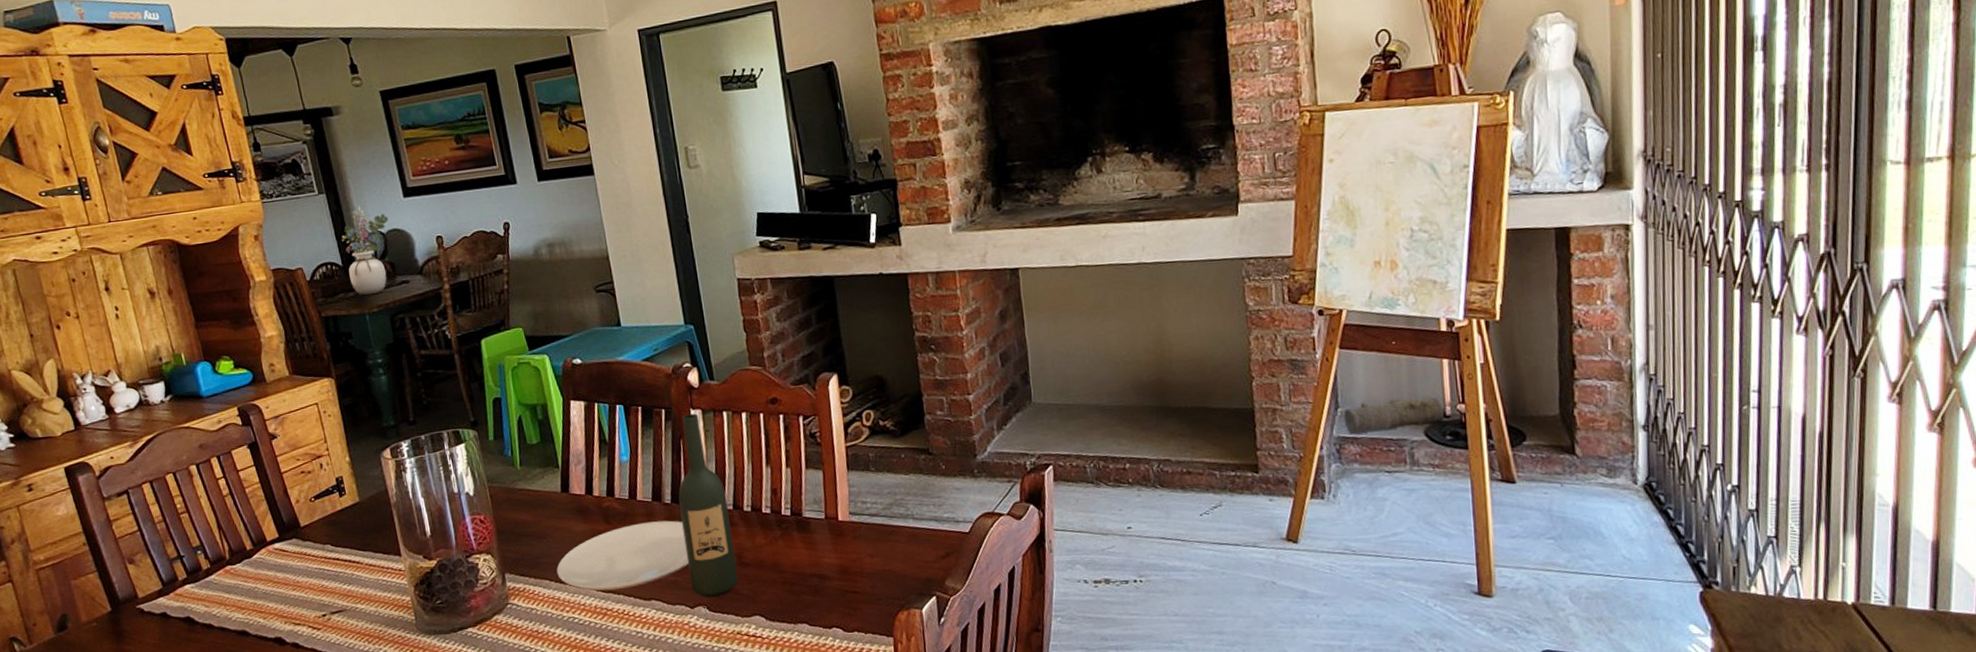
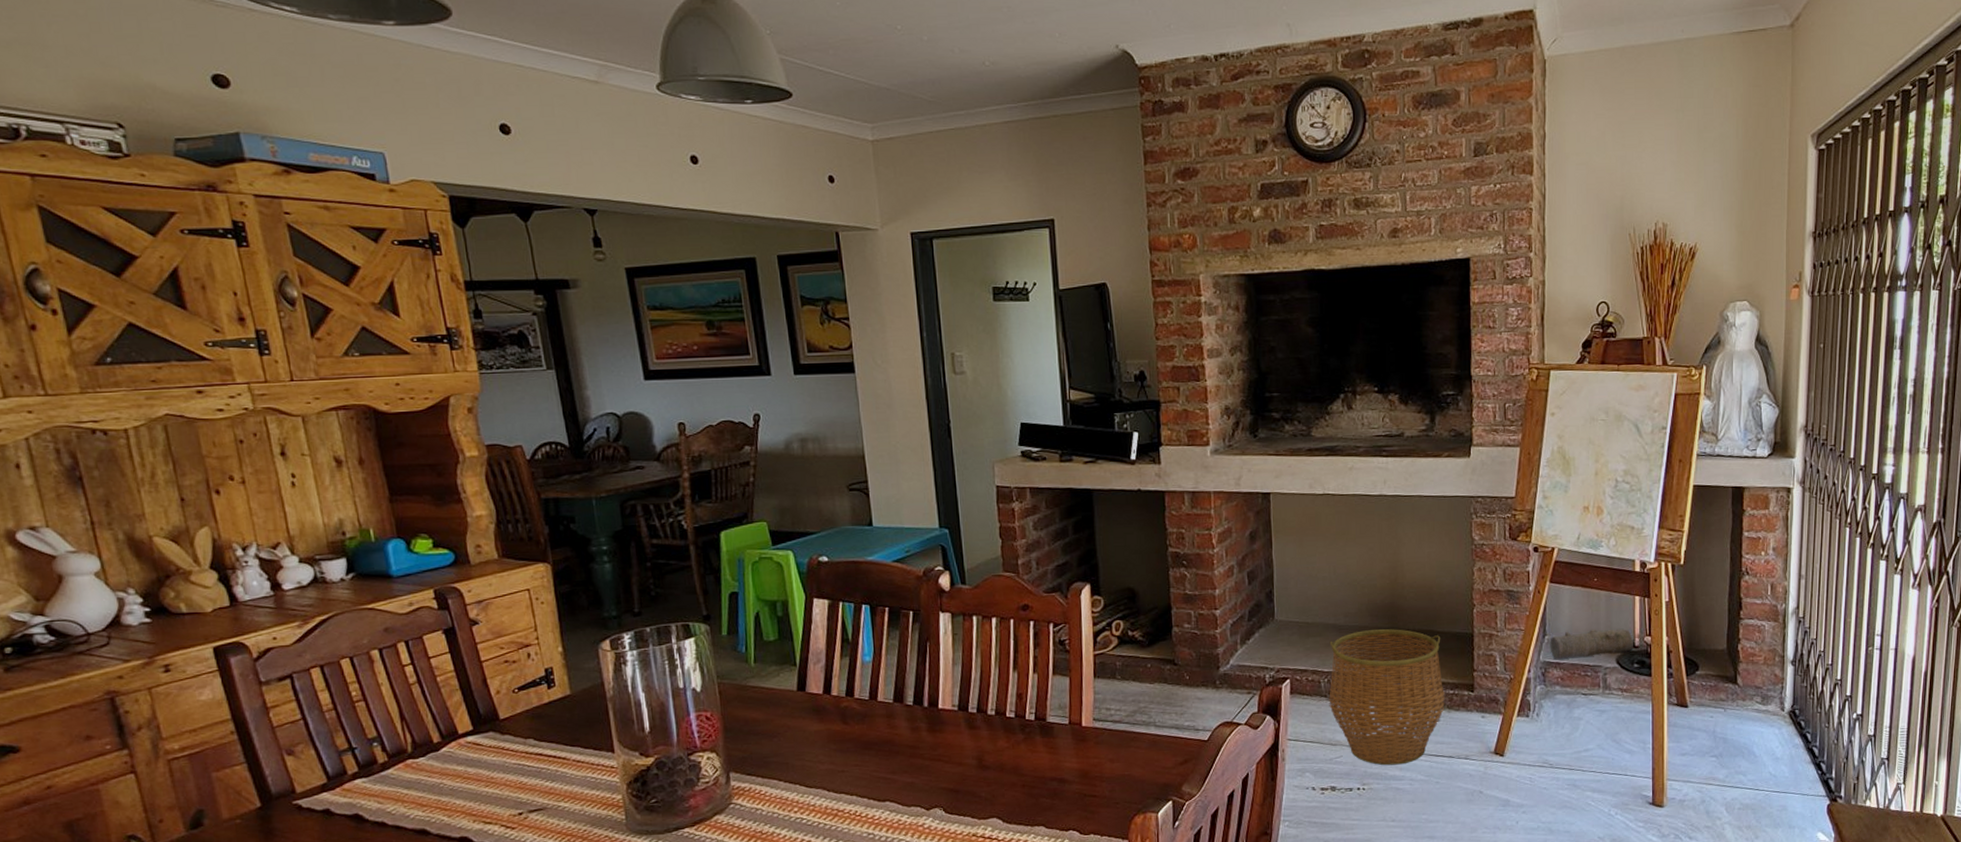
bouquet: present [341,206,389,296] -> none [570,385,626,479]
plate: present [556,520,689,591] -> none [786,722,927,792]
wine bottle: present [678,413,738,597] -> none [921,616,977,799]
basket: none [1093,407,1227,555] -> present [1329,629,1445,766]

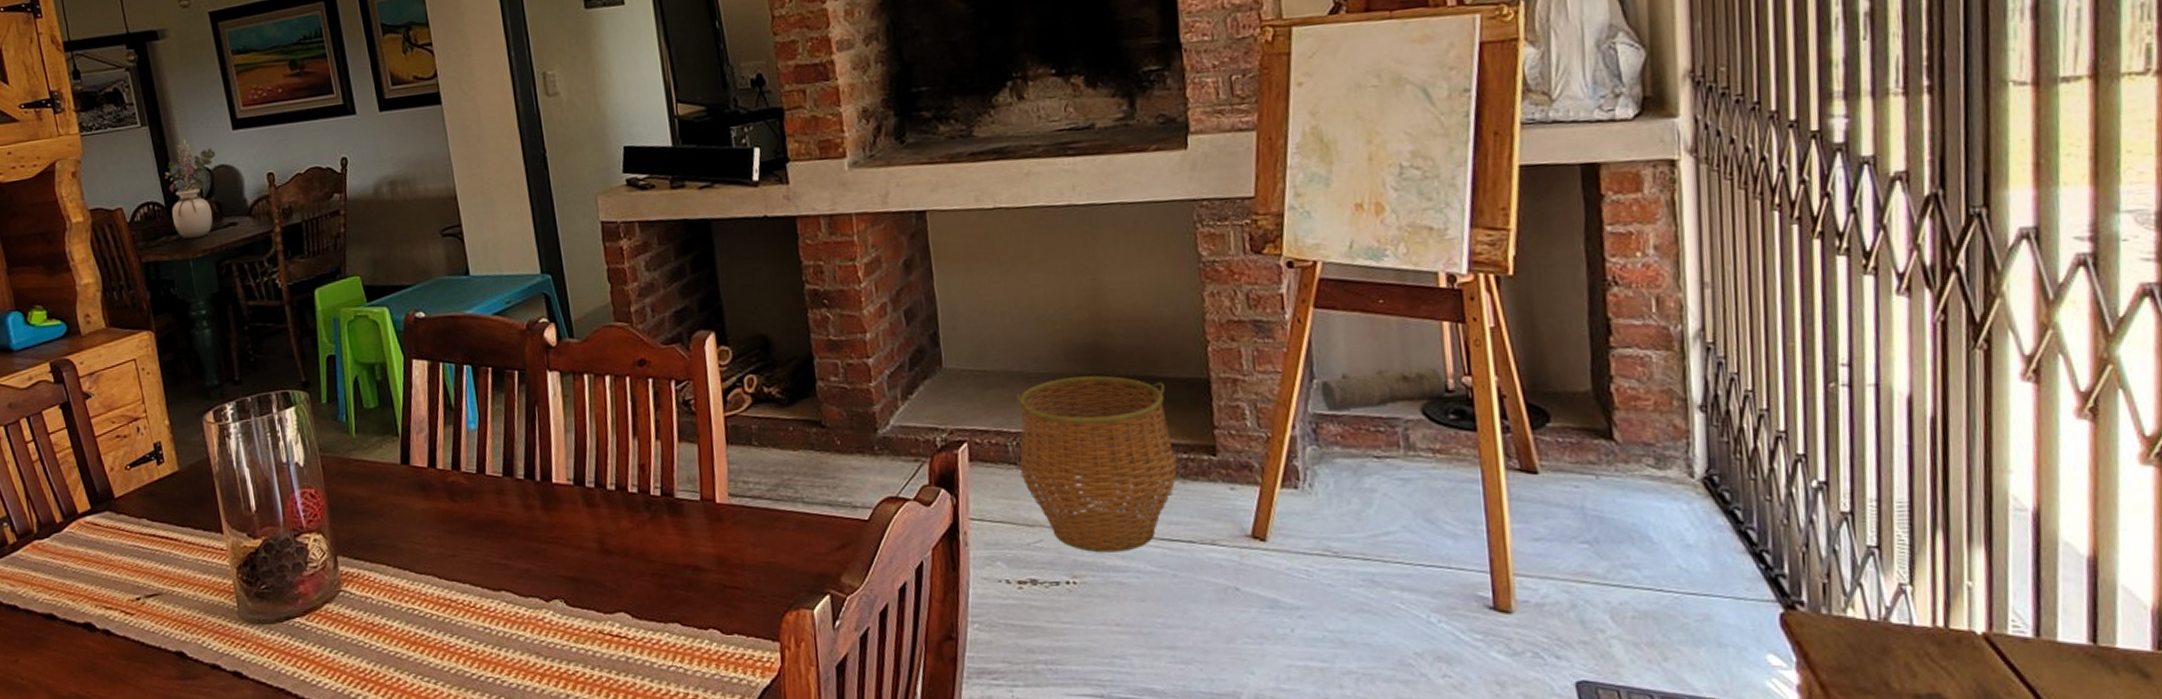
bouquet: none [570,385,626,479] -> present [165,139,216,240]

